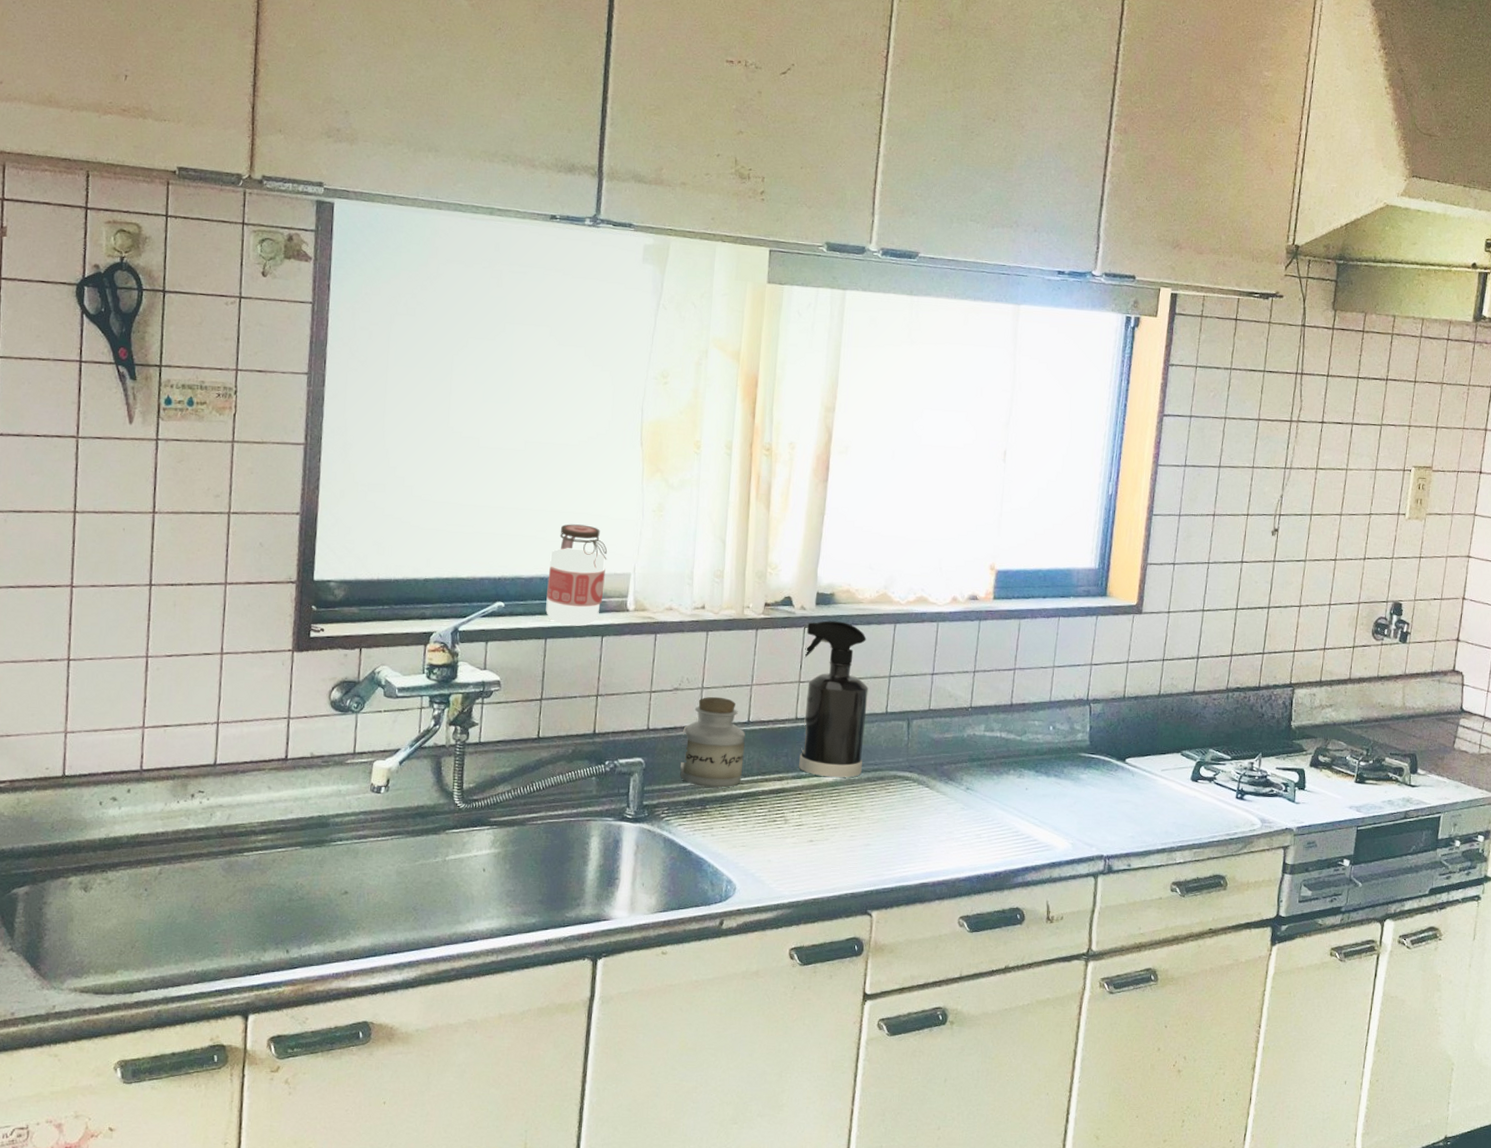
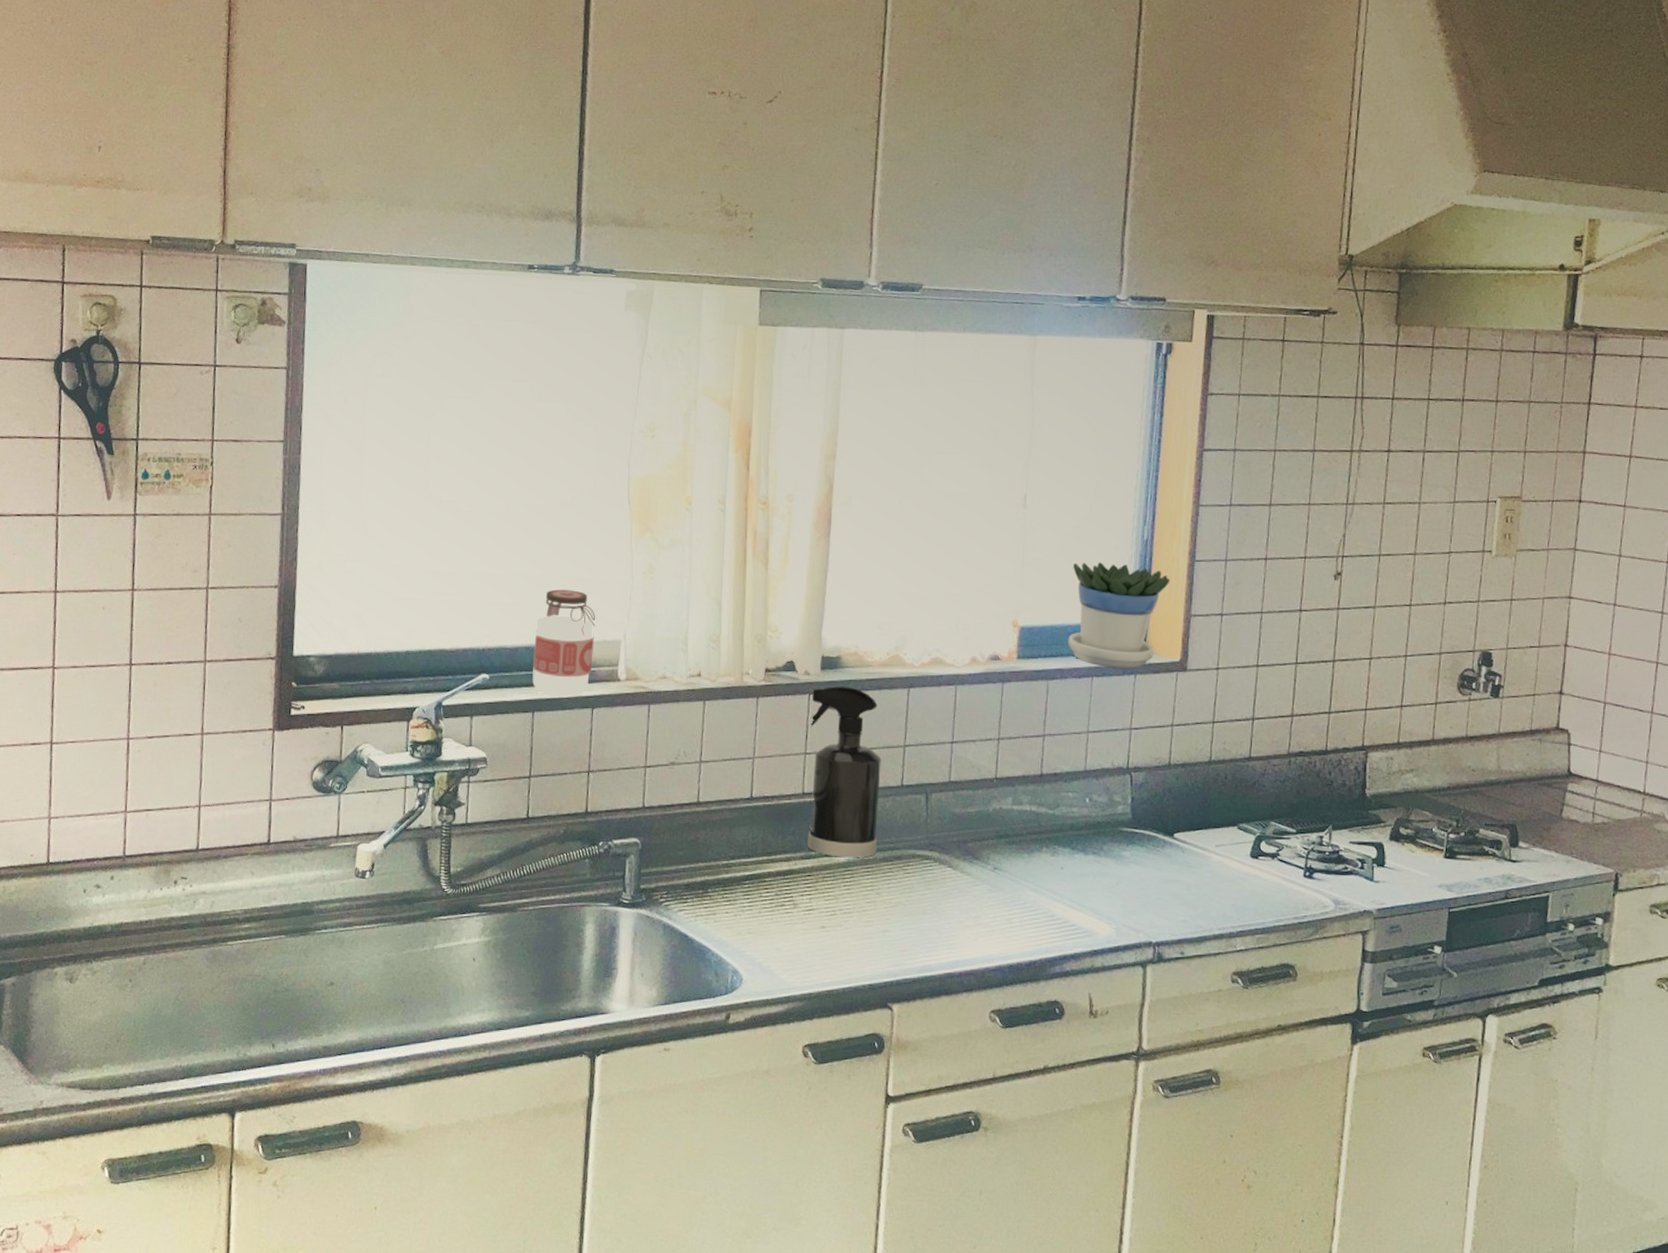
jar: present [680,696,746,788] -> none [679,771,748,870]
flowerpot: none [1039,513,1131,611] -> present [1068,562,1170,670]

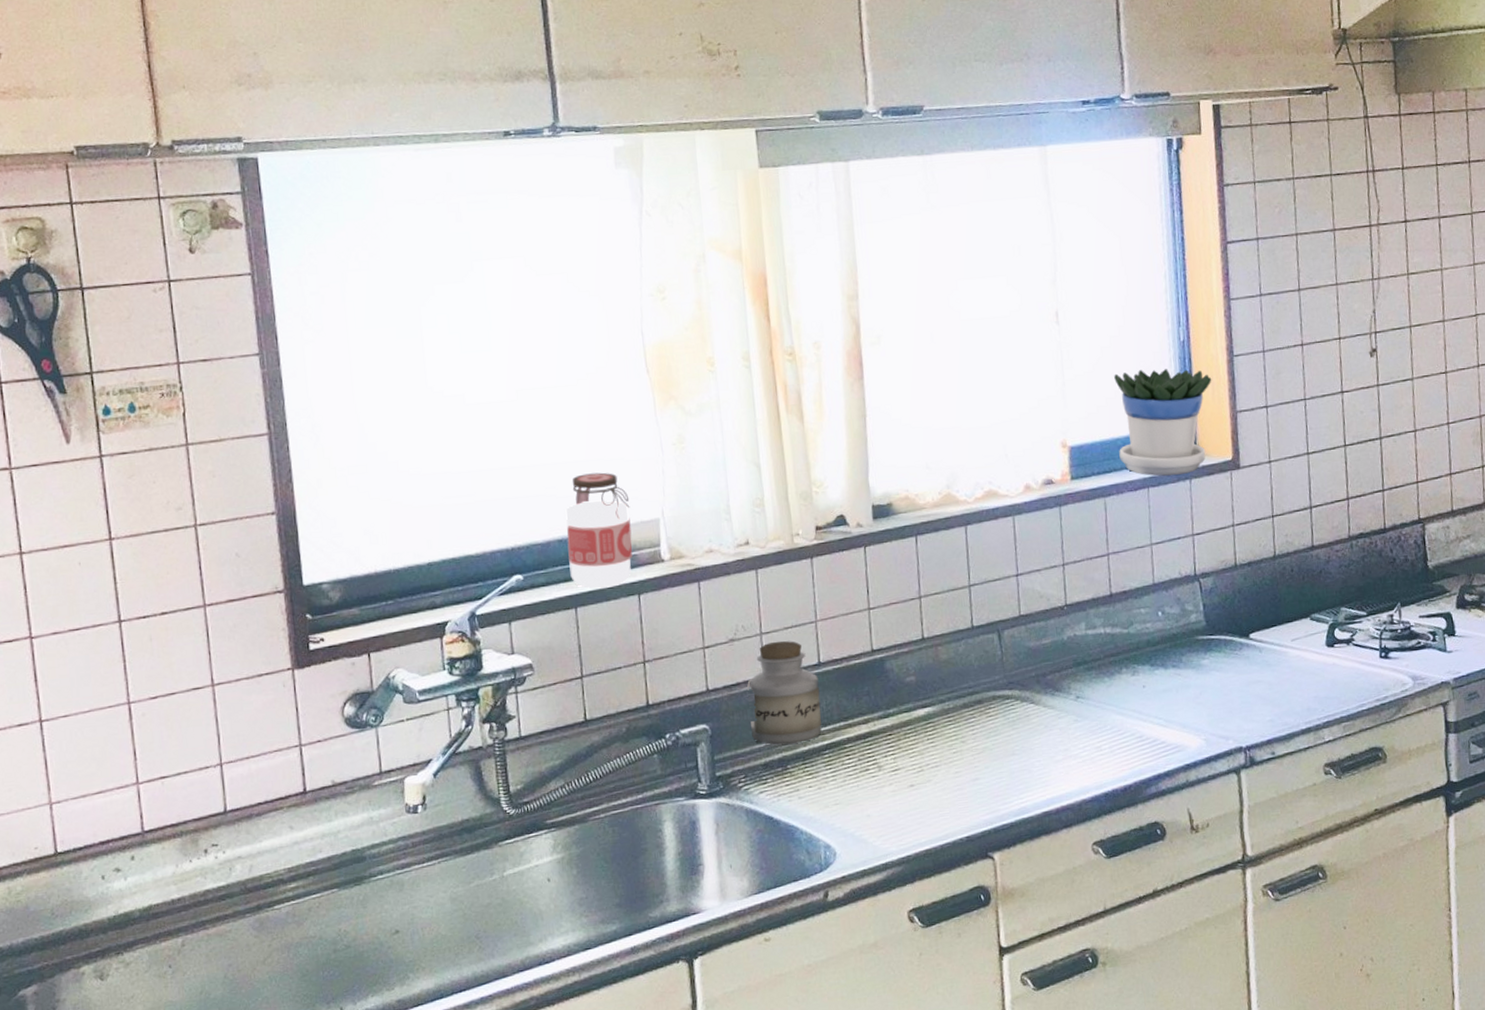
jar: none [679,771,748,870] -> present [747,640,822,745]
spray bottle: present [807,686,881,857] -> none [867,533,956,711]

